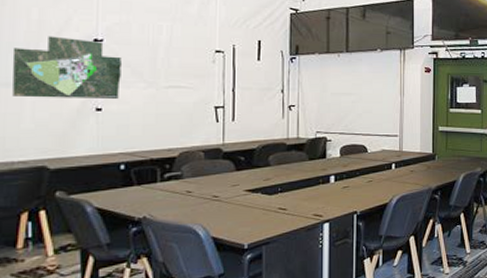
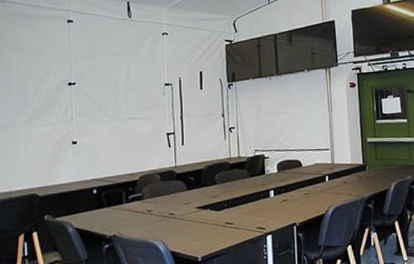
map: present [12,36,121,99] -> none [8,83,91,137]

